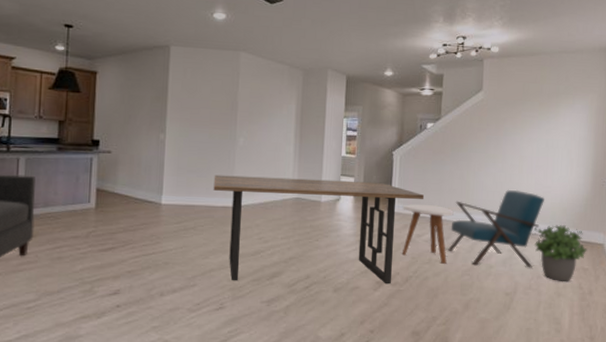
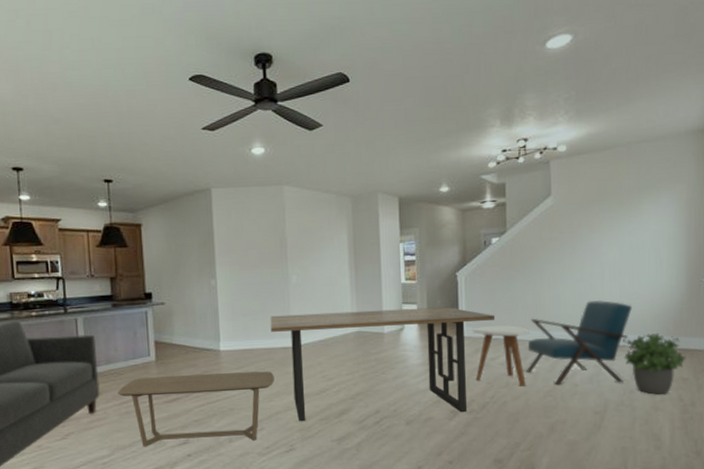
coffee table: none [52,224,212,296] -> present [118,371,274,447]

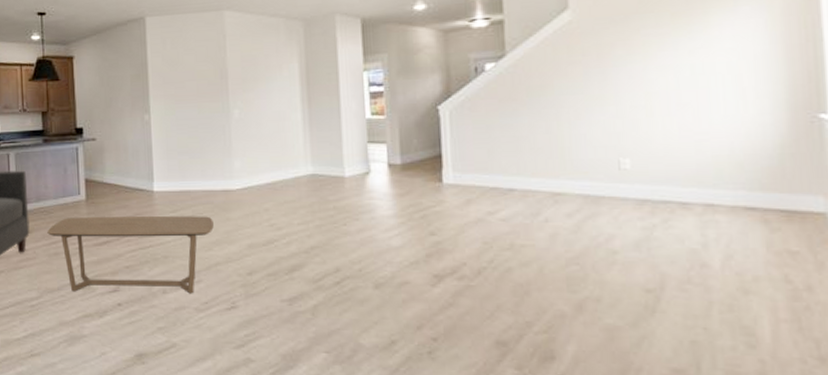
dining table: present [270,306,496,421] -> none [208,147,493,277]
side table: present [472,325,529,386] -> none [461,171,542,250]
armchair: present [525,299,632,385] -> none [538,140,699,253]
potted plant: present [621,333,686,396] -> none [684,187,794,273]

